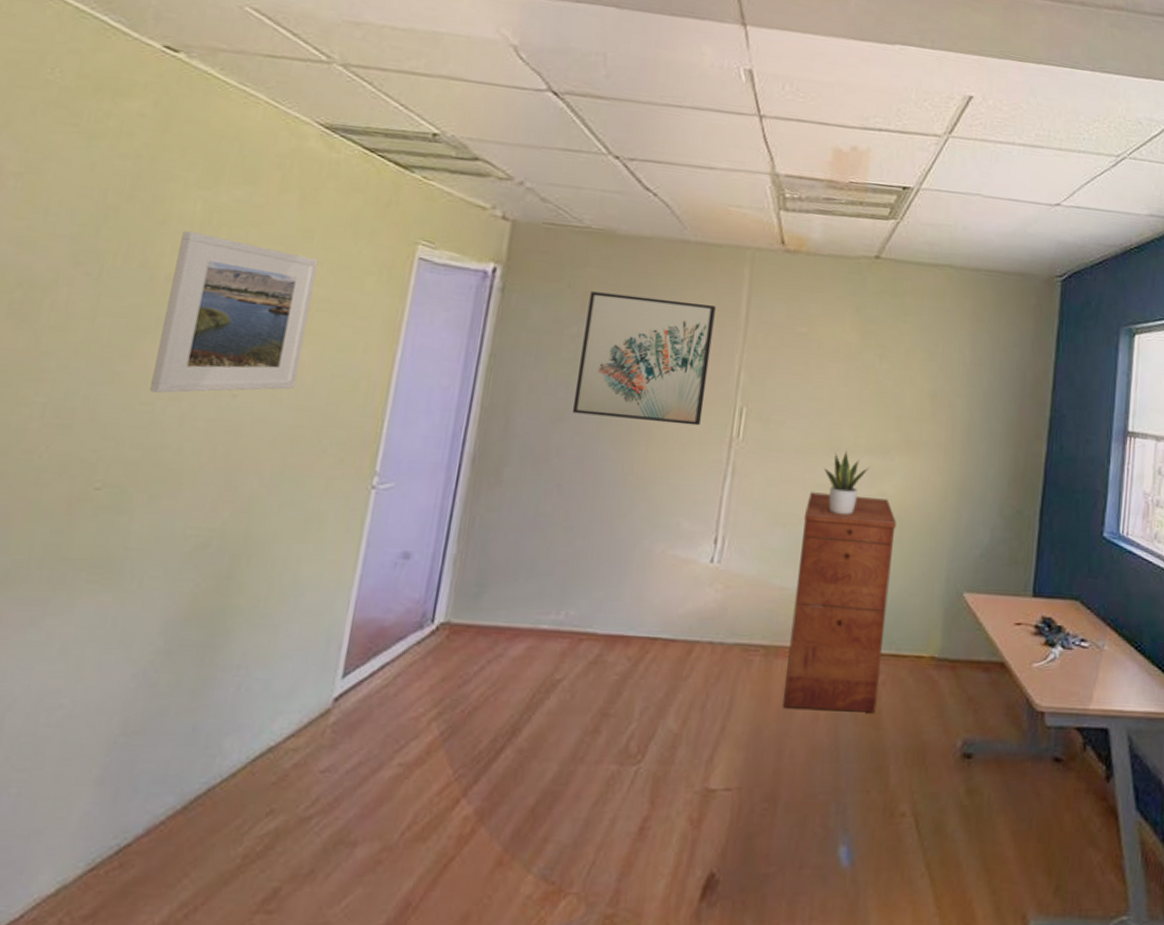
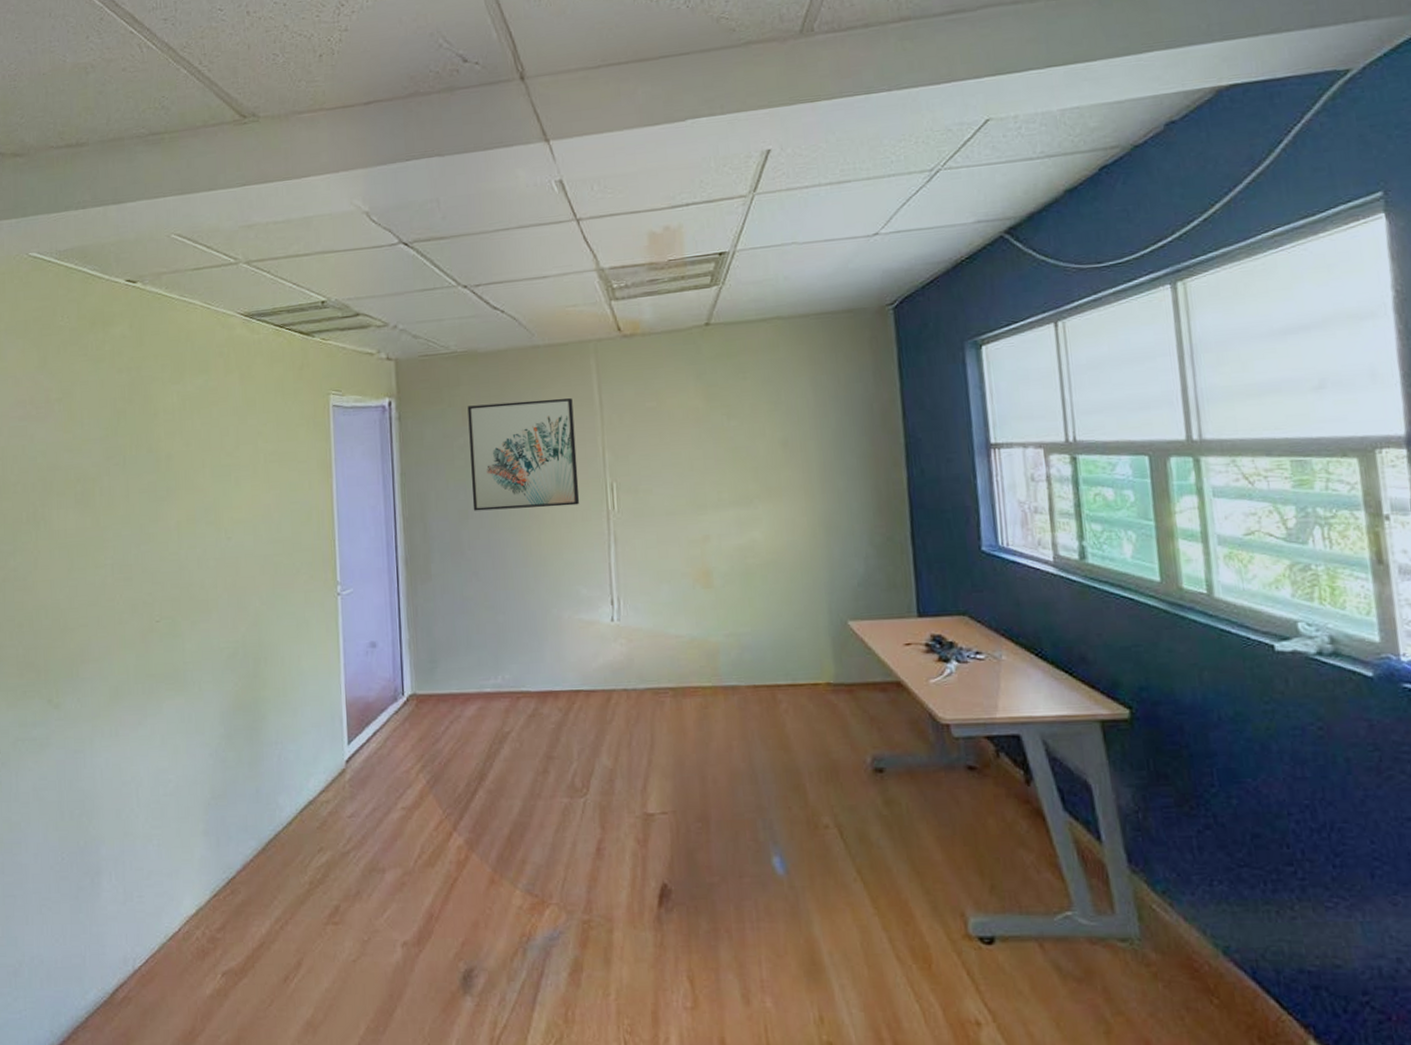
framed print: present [150,230,319,393] -> none [169,418,268,544]
filing cabinet: present [782,492,896,713] -> none [684,545,784,740]
potted plant: present [823,450,870,516] -> none [694,506,737,565]

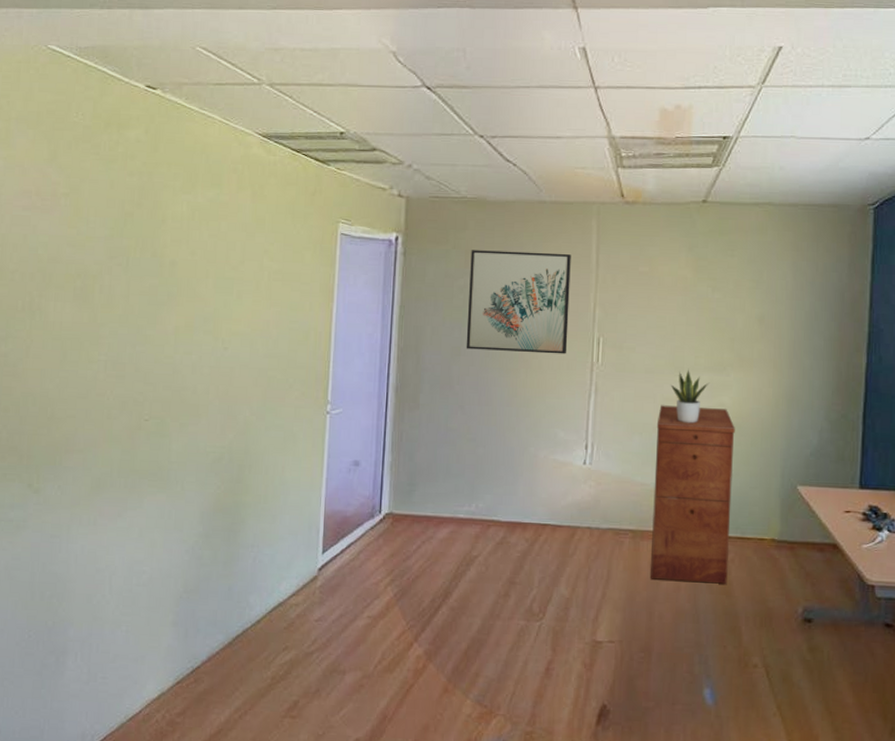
filing cabinet: none [684,545,784,740] -> present [649,405,735,584]
potted plant: none [694,506,737,565] -> present [670,369,710,424]

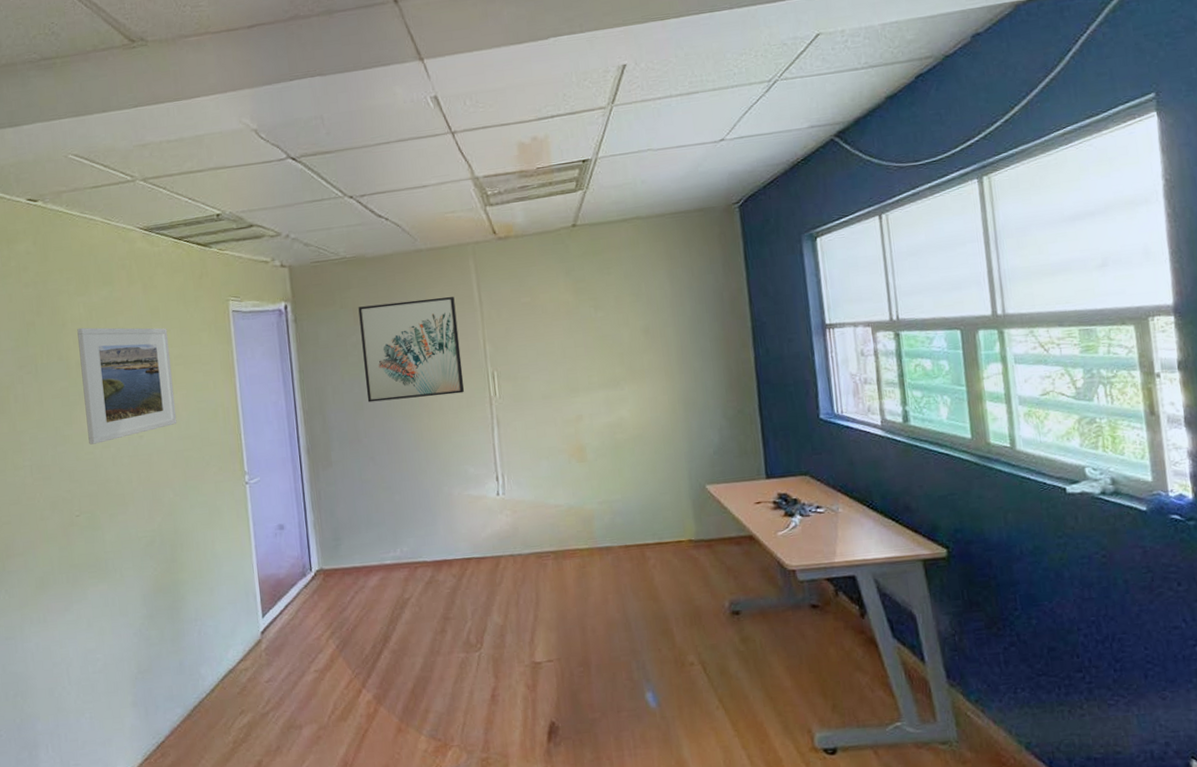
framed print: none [170,226,271,349] -> present [77,327,177,445]
filing cabinet: present [649,405,735,584] -> none [561,422,653,596]
potted plant: present [670,369,710,424] -> none [568,389,606,442]

